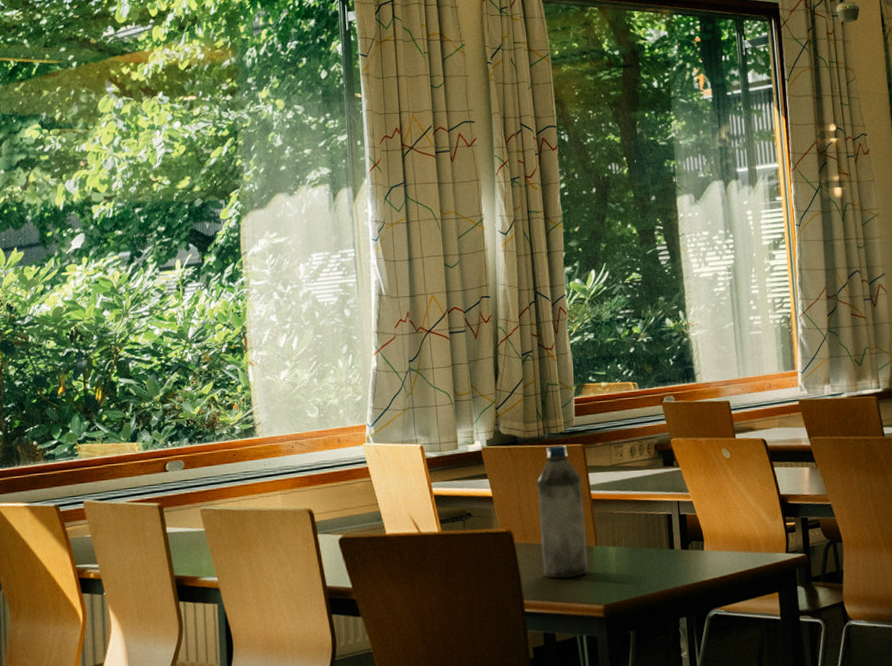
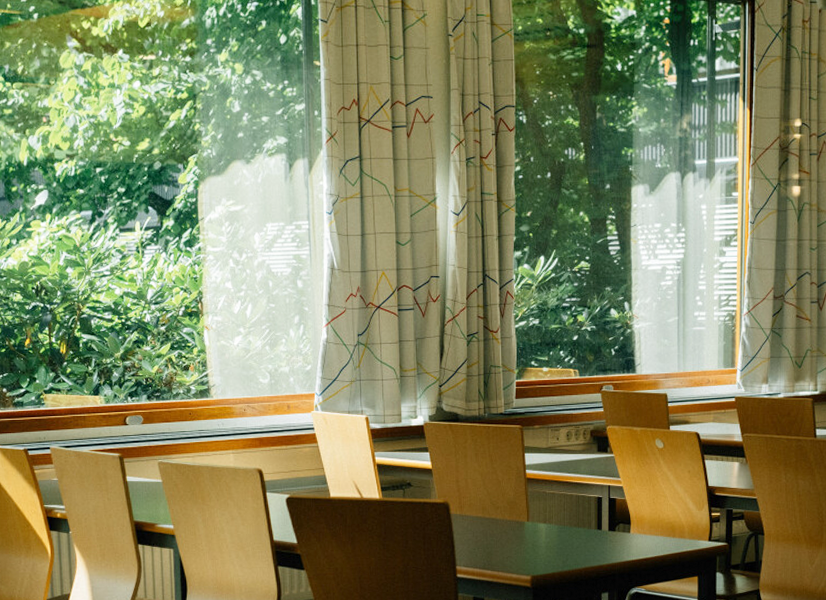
water bottle: present [536,445,588,579] -> none [474,425,519,549]

